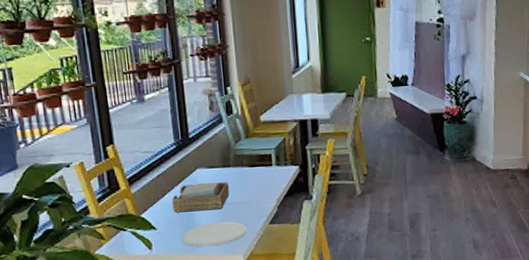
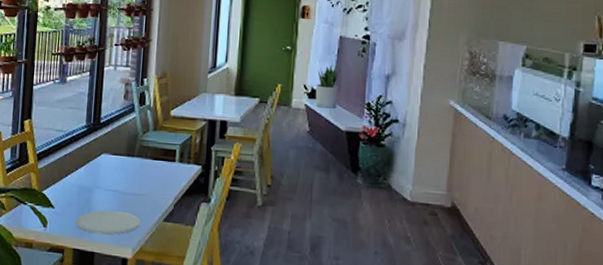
napkin holder: present [172,182,230,213] -> none [73,168,130,198]
planter: none [398,50,420,94] -> present [315,64,339,109]

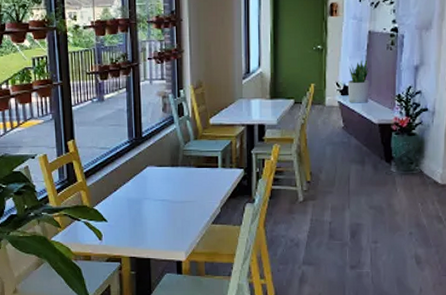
plate: present [75,210,142,235] -> none [129,218,191,242]

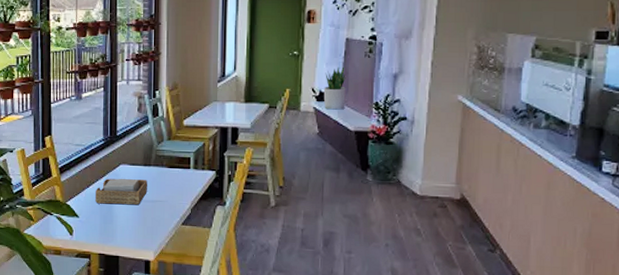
napkin holder: none [123,180,177,207] -> present [95,178,148,205]

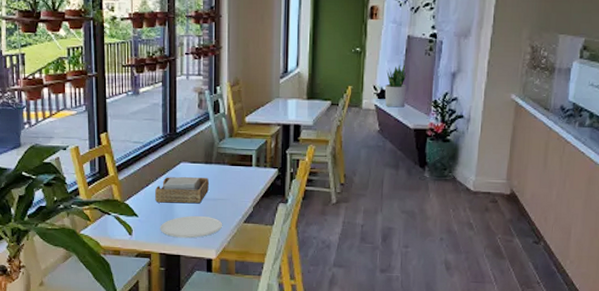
plate: none [99,217,161,240] -> present [160,215,223,239]

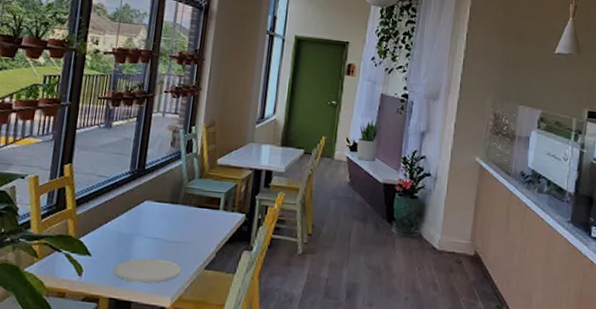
napkin holder: present [155,176,210,204] -> none [112,215,173,246]

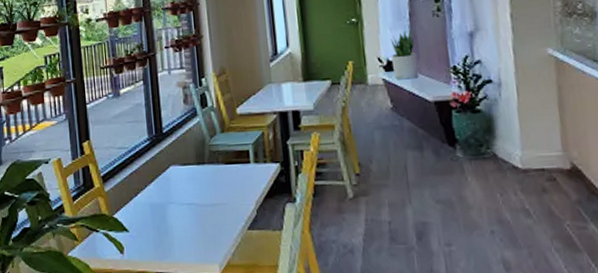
plate: present [113,258,182,284] -> none [153,225,224,254]

